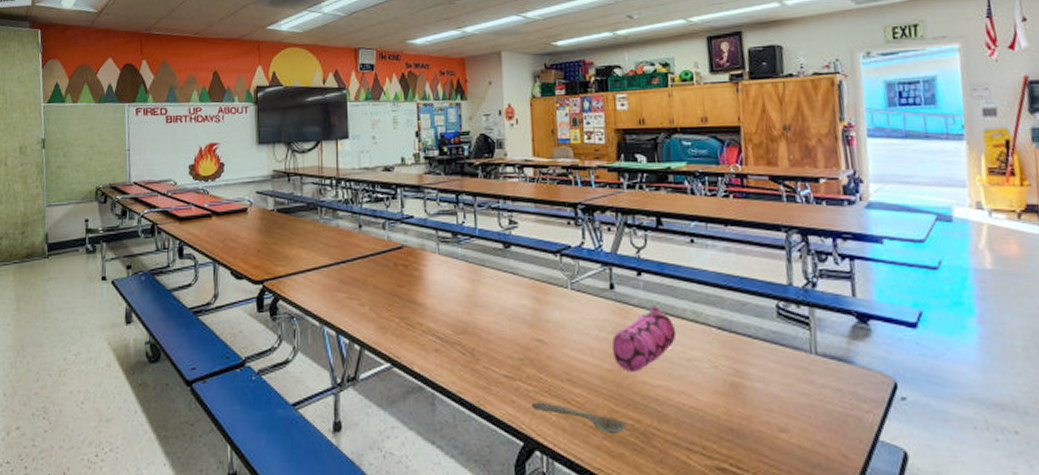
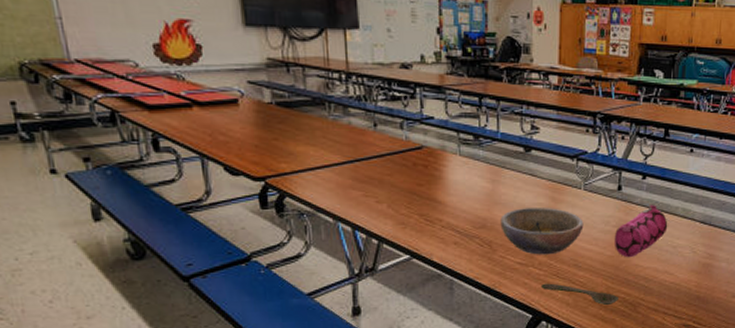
bowl: none [482,309,575,366] -> present [500,207,584,255]

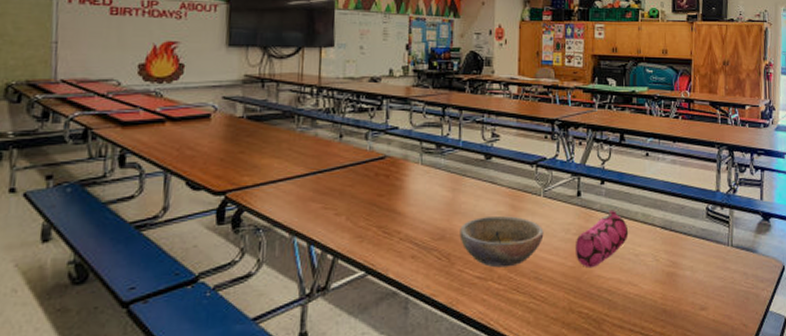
spoon: present [542,283,618,306] -> none [501,299,581,324]

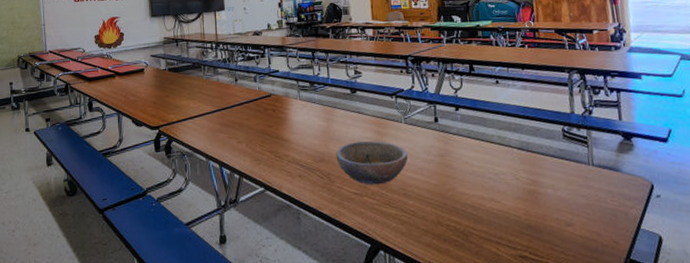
pencil case: present [575,210,629,268] -> none [437,133,487,186]

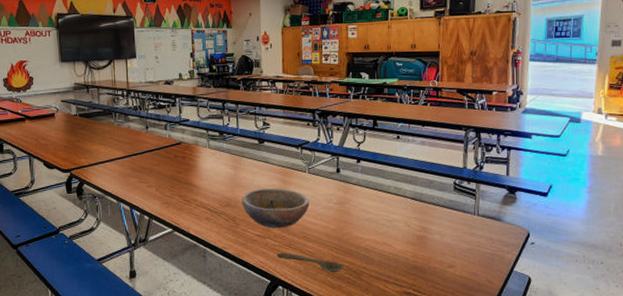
spoon: none [376,212,450,235] -> present [277,253,343,273]

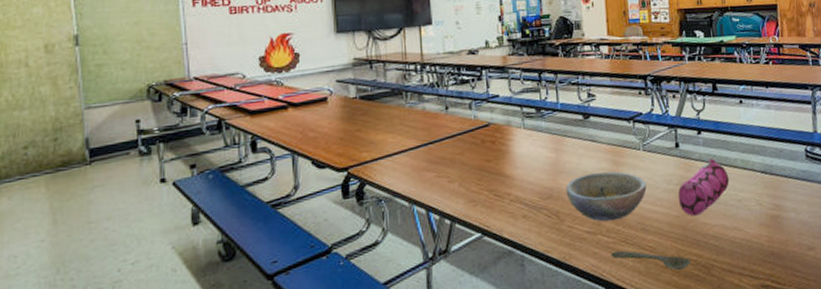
pencil case: none [336,184,383,231] -> present [678,158,730,217]

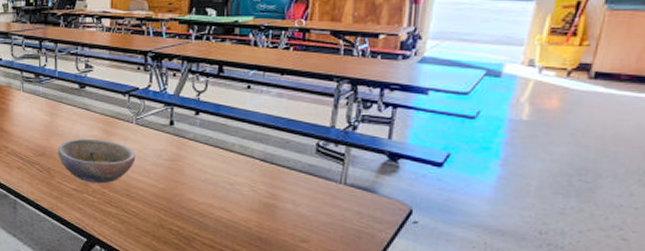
spoon: present [612,250,691,271] -> none [96,210,172,237]
pencil case: present [678,158,730,217] -> none [166,140,224,192]

